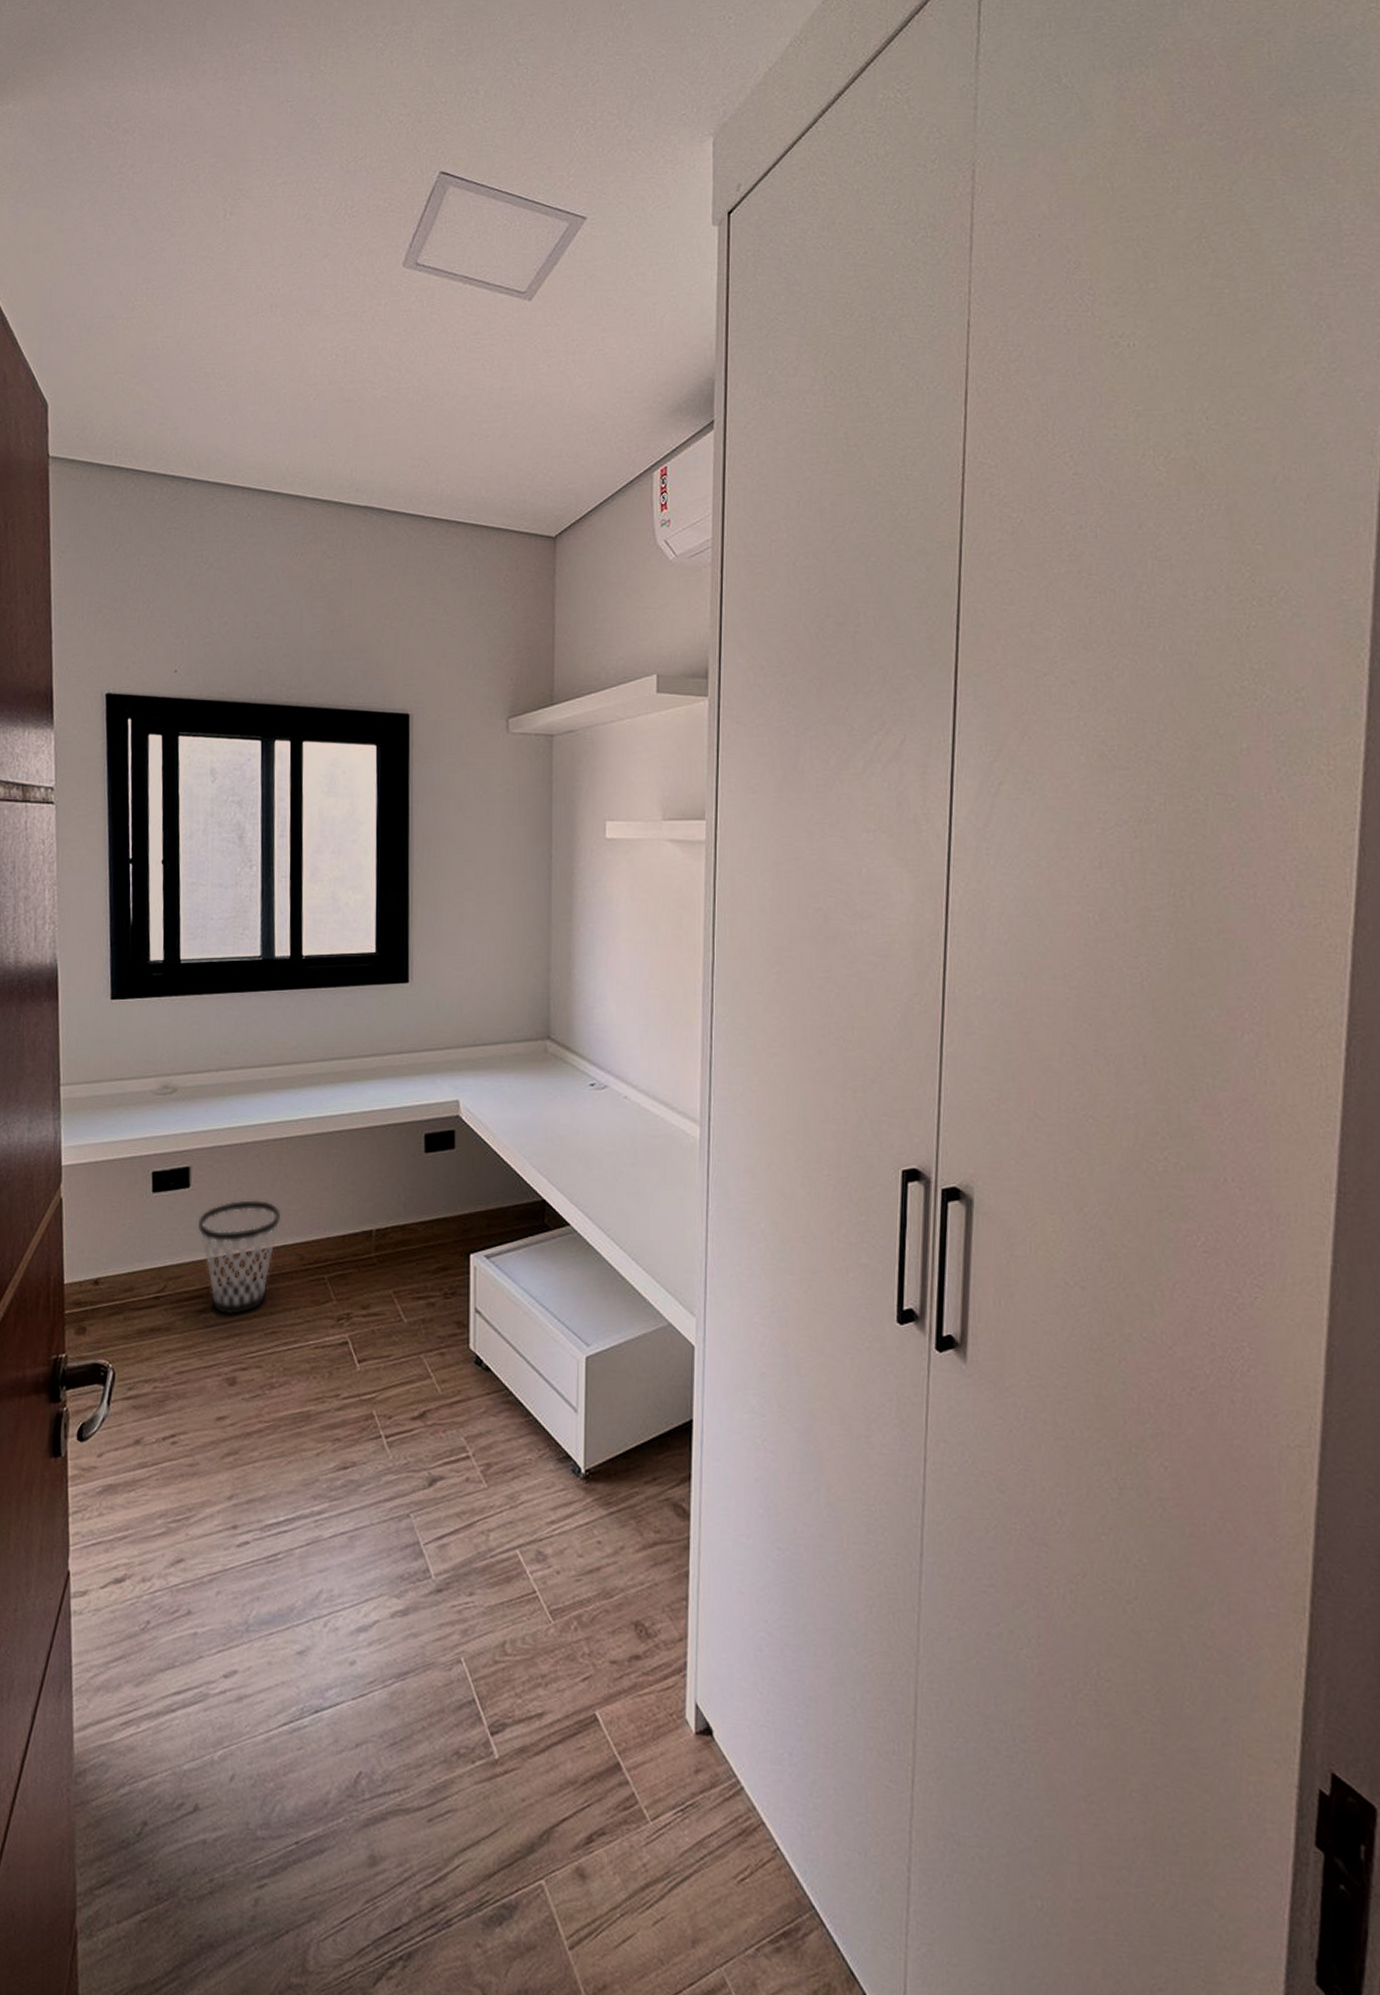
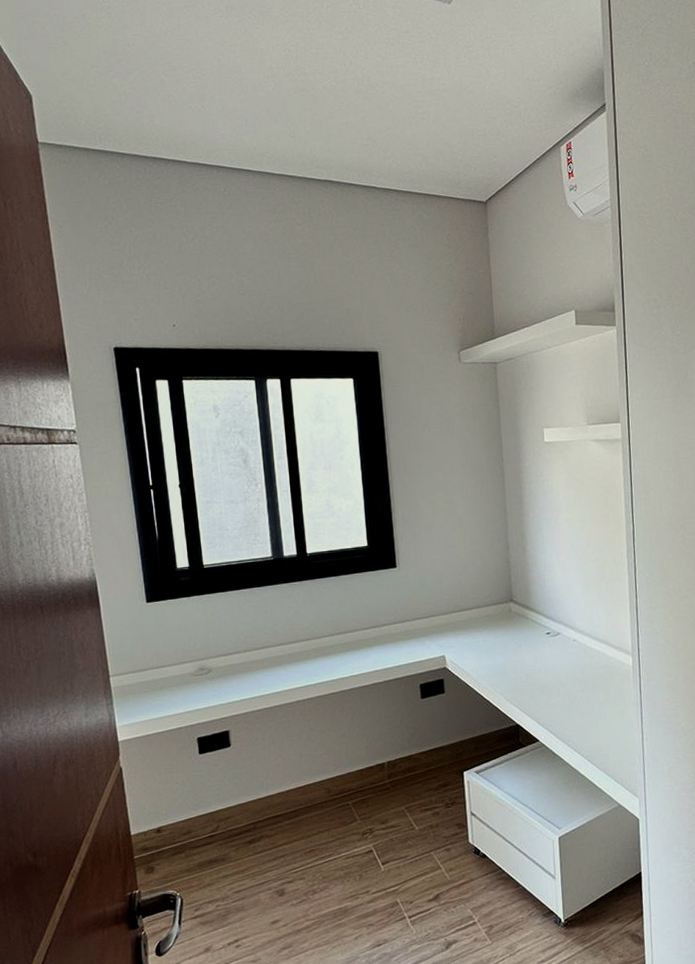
wastebasket: present [197,1200,282,1315] -> none [240,750,309,843]

